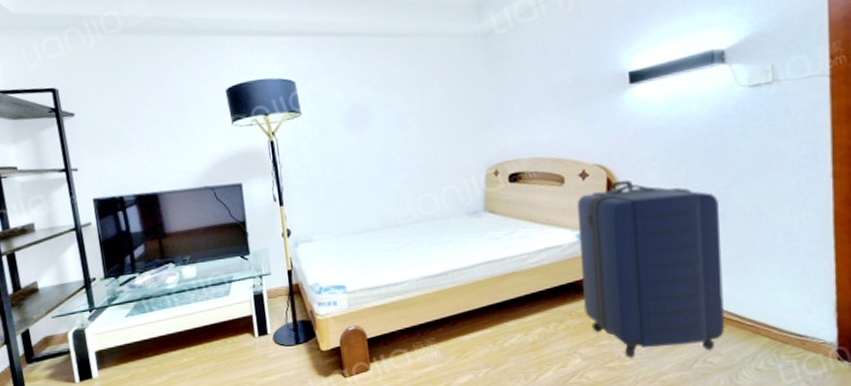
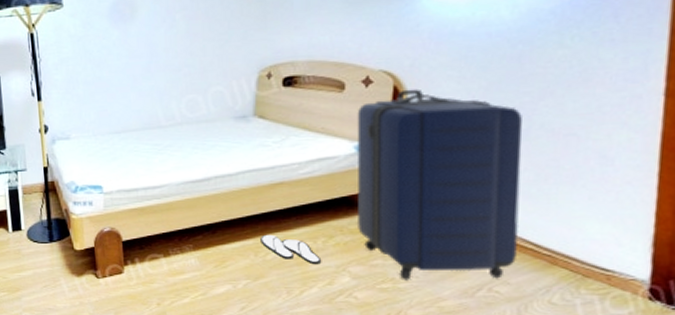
slippers: none [497,322,555,349] -> present [260,234,322,265]

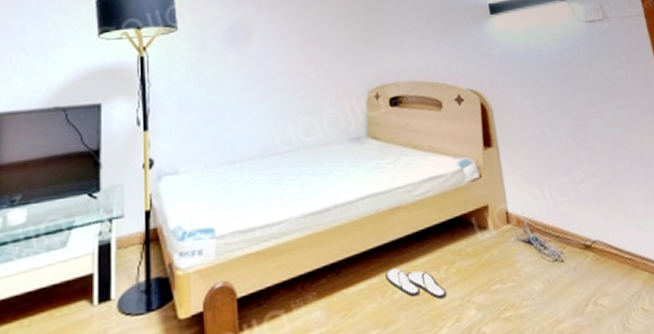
suitcase: present [356,89,523,280] -> none [455,105,608,305]

